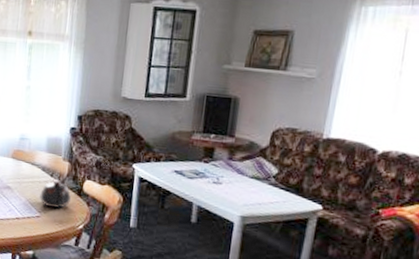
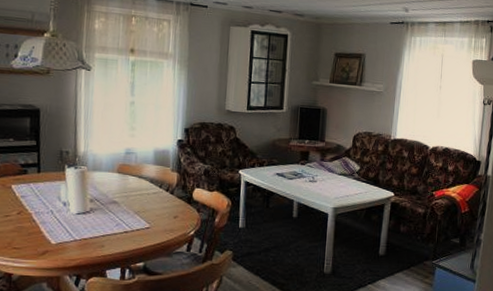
teapot: present [39,179,72,209] -> none [148,189,182,218]

